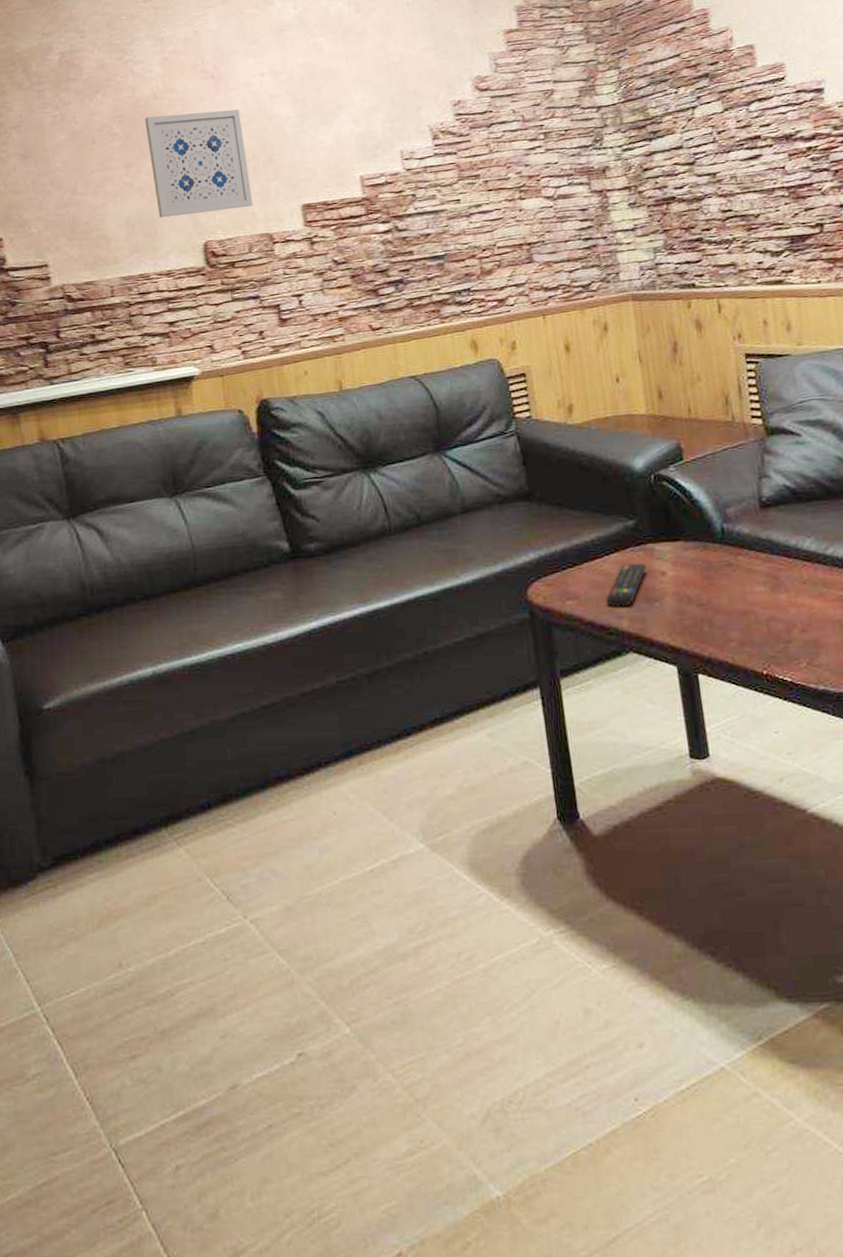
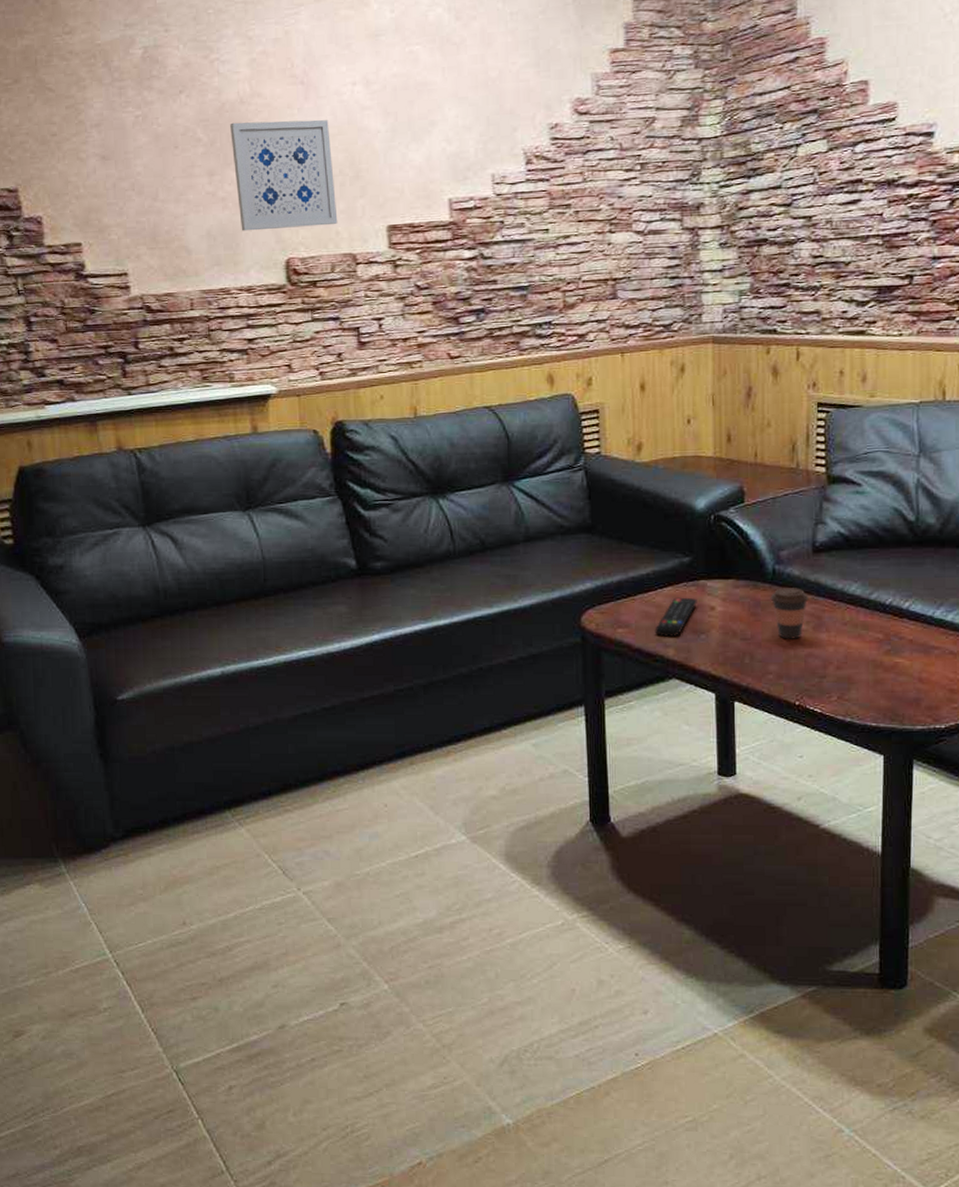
coffee cup: none [722,546,763,603] -> present [770,588,809,639]

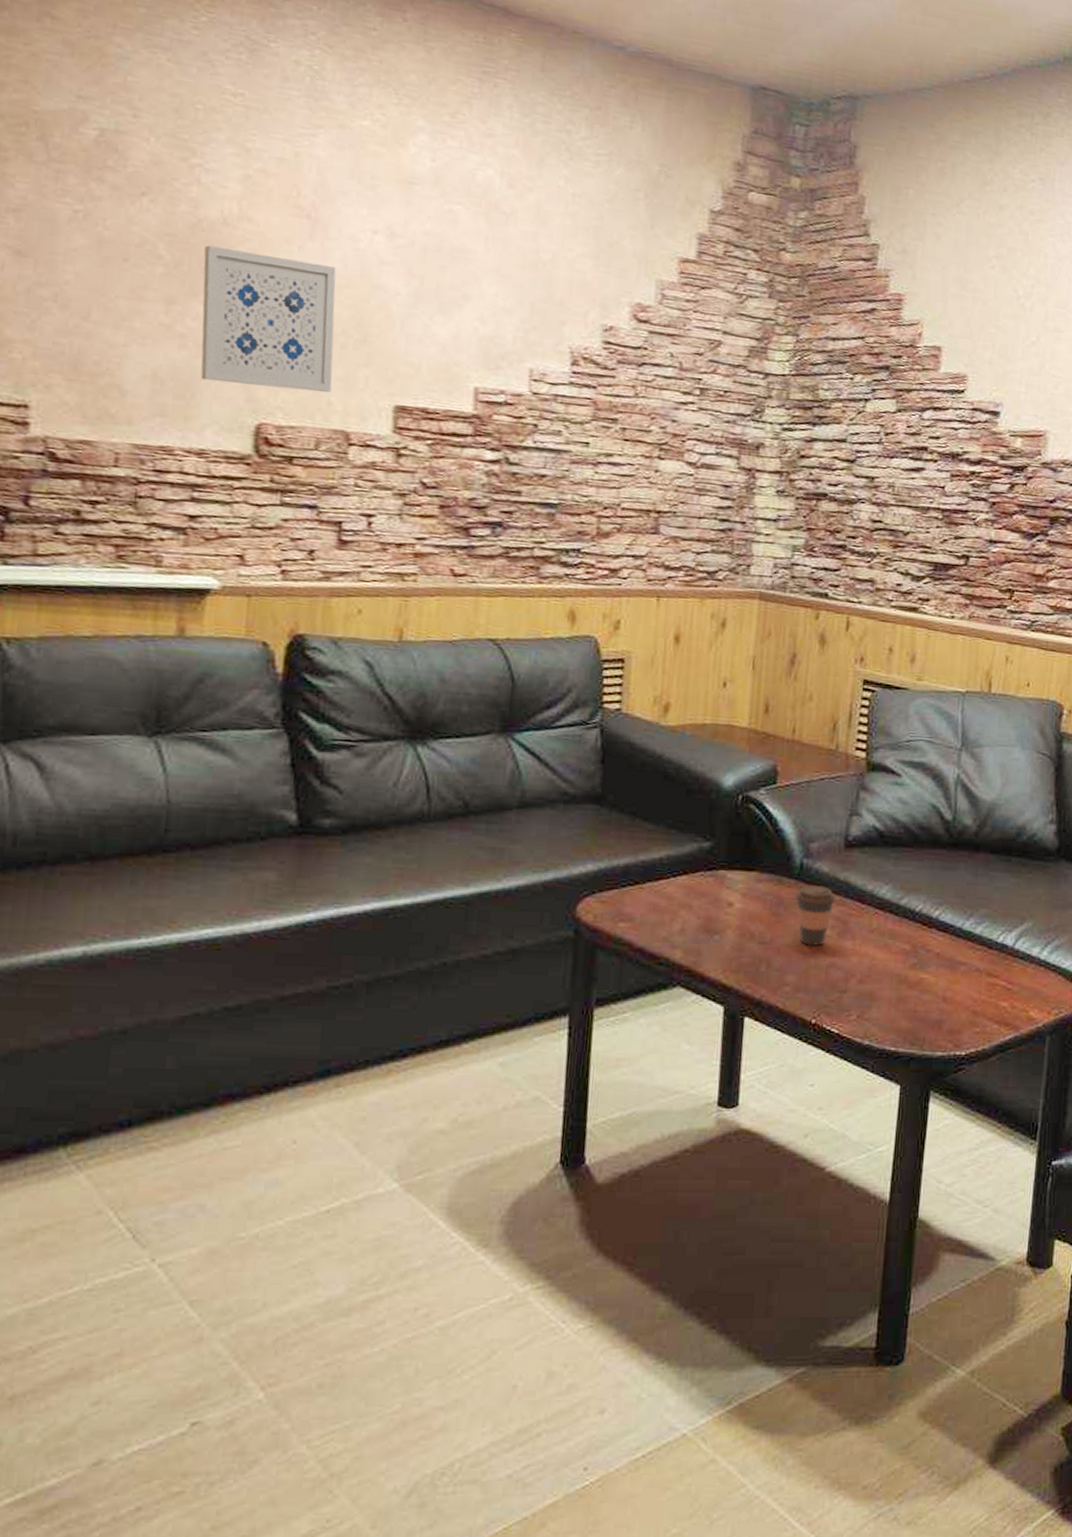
remote control: present [654,597,697,637] -> none [661,888,714,936]

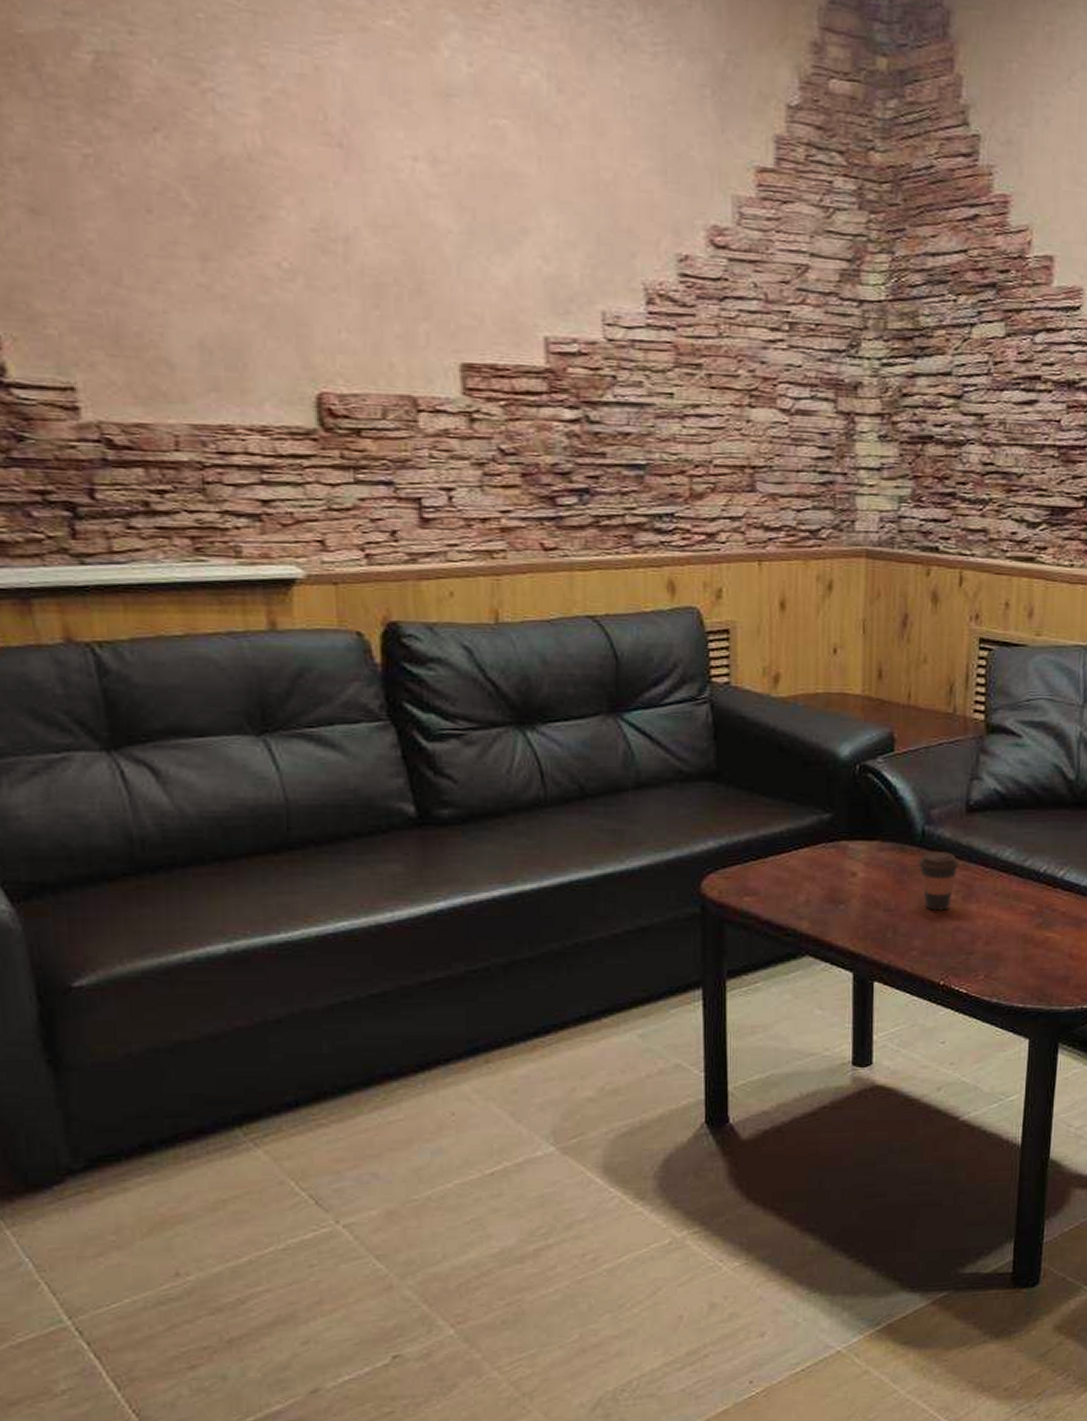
wall art: present [200,245,337,393] -> none [232,187,392,354]

